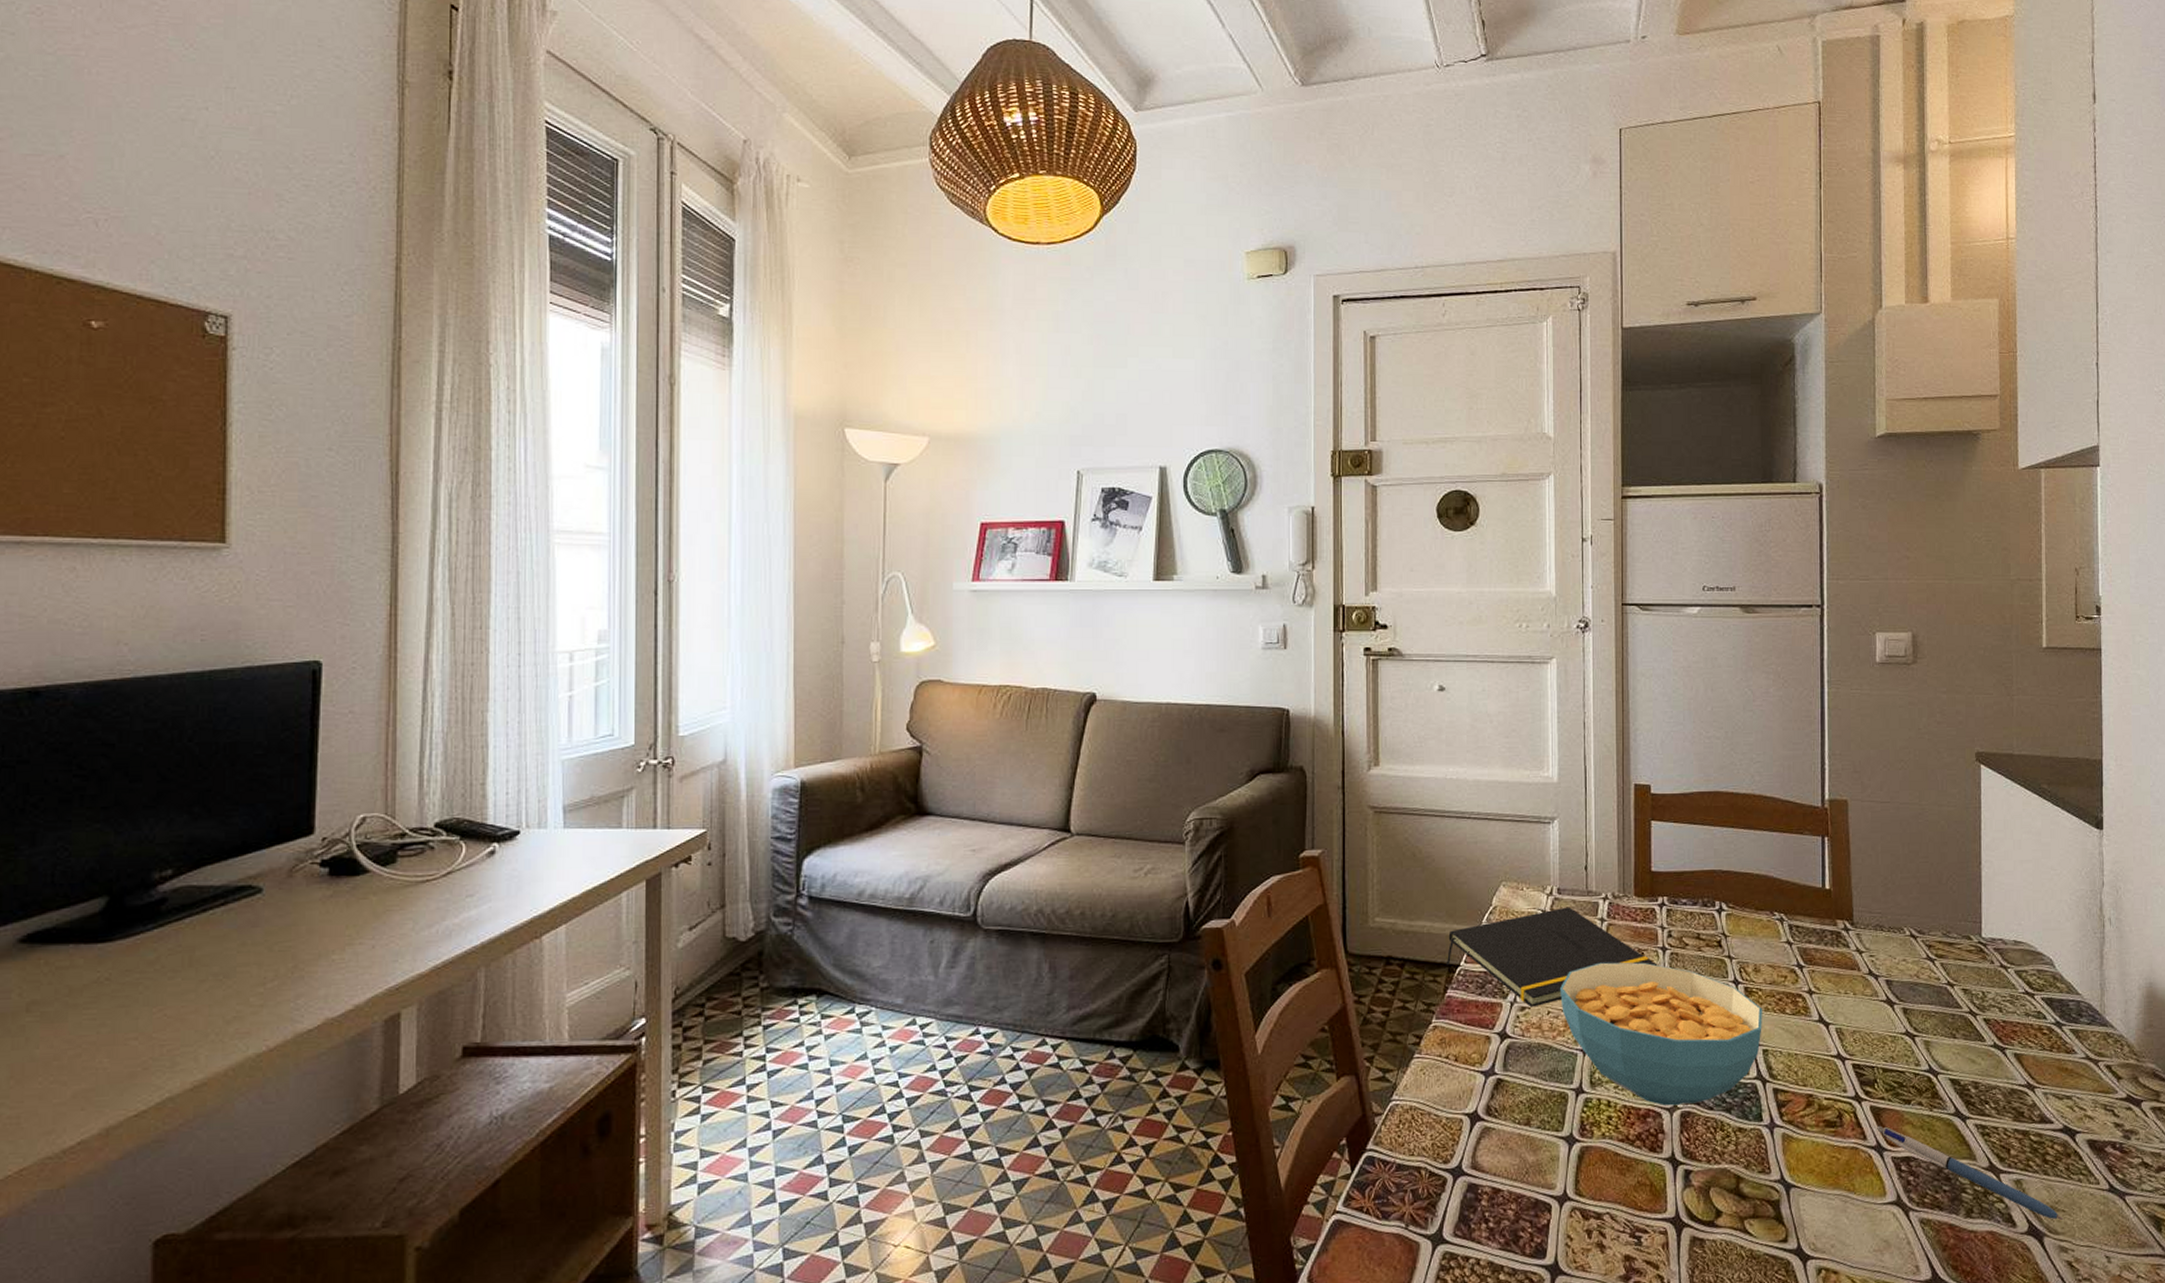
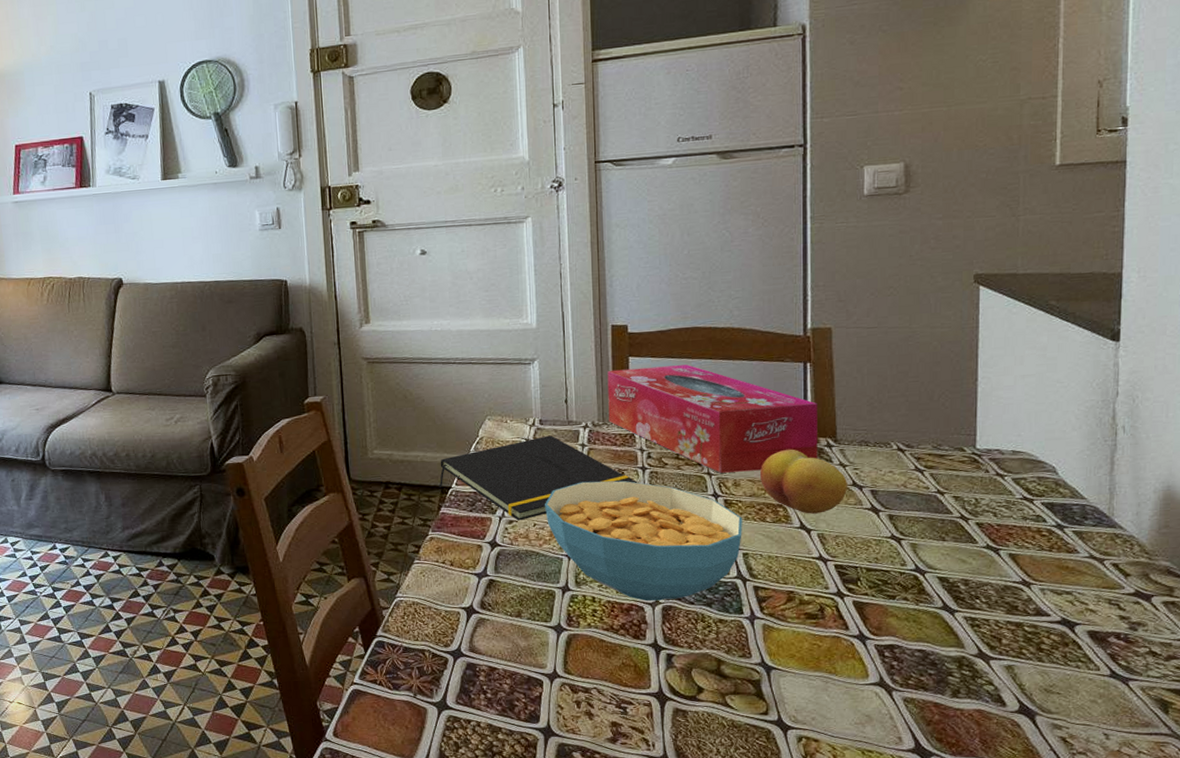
tissue box: none [1629,832,1835,957] -> present [607,364,818,473]
fruit: none [1780,931,1864,1006] -> present [760,449,847,514]
pen: present [1877,1126,2064,1221] -> none [860,618,1058,702]

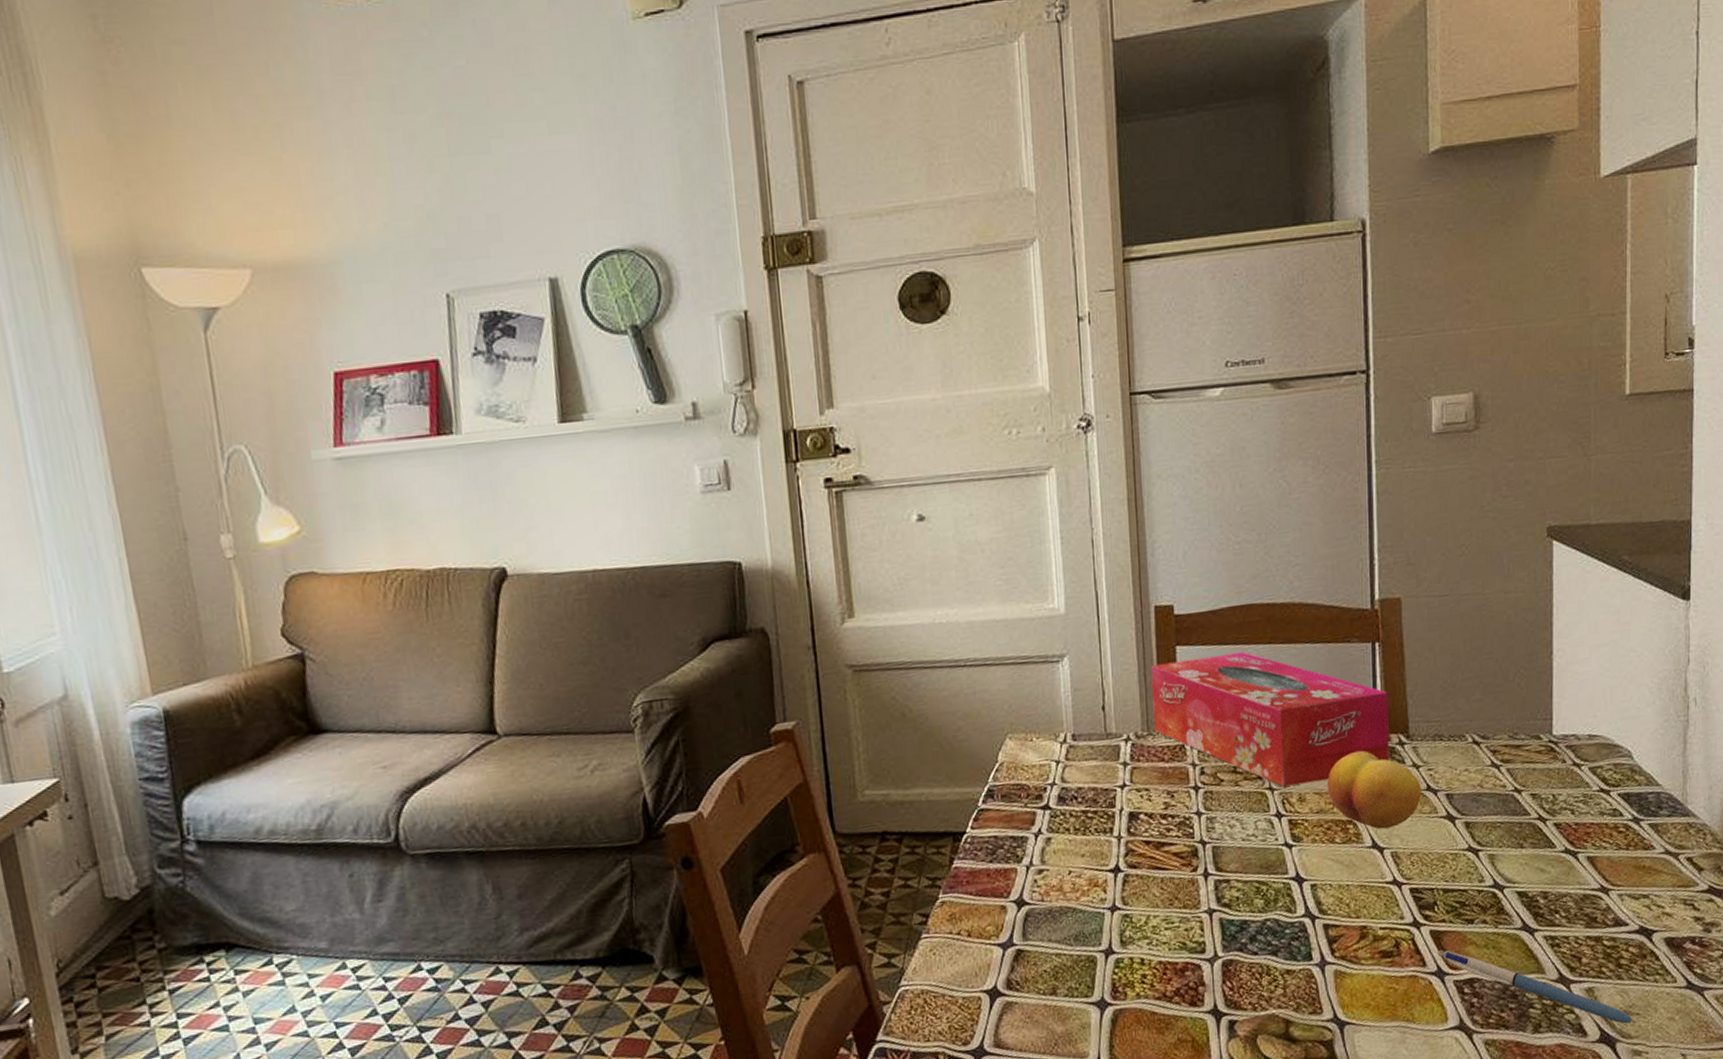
notepad: present [439,435,638,521] -> none [949,753,1190,869]
cereal bowl: present [545,480,742,601] -> none [1081,805,1310,957]
pen: none [860,618,1058,702] -> present [1437,949,1638,1025]

